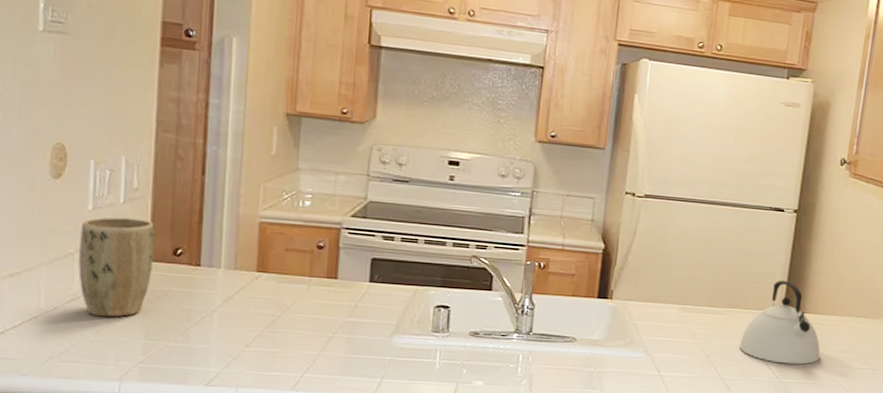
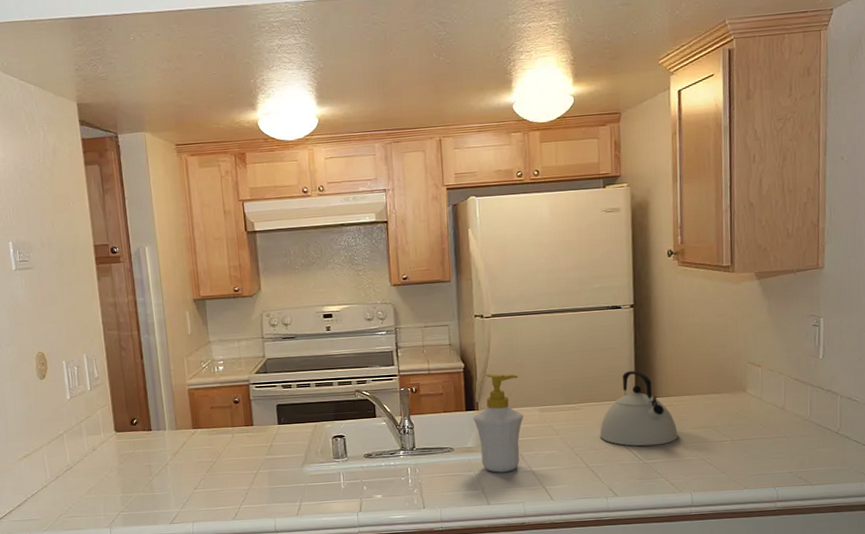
plant pot: present [78,216,155,318] -> none [64,400,119,480]
soap bottle: none [604,260,663,373] -> present [473,374,524,473]

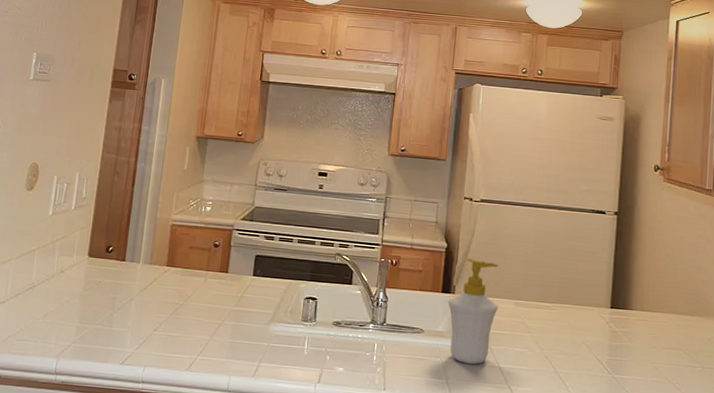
kettle: present [599,370,678,447] -> none [571,277,649,361]

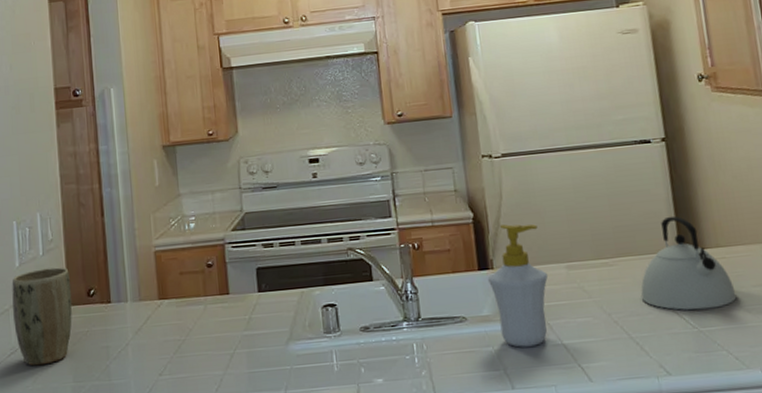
plant pot: none [37,220,95,304] -> present [12,267,72,366]
kettle: none [571,277,649,361] -> present [640,216,737,311]

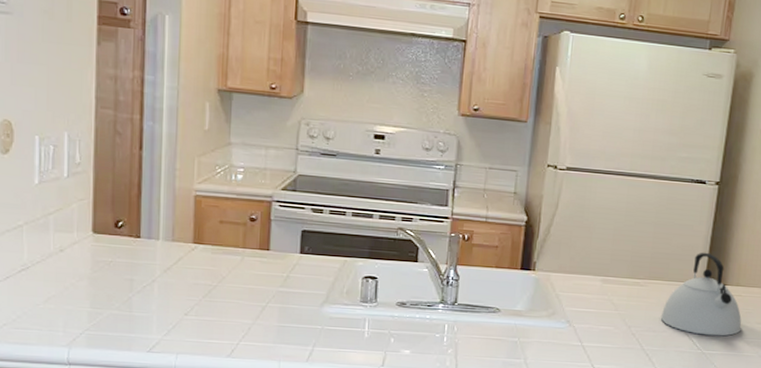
plant pot: present [12,267,72,366] -> none [28,190,97,287]
soap bottle: present [487,224,549,347] -> none [527,233,584,343]

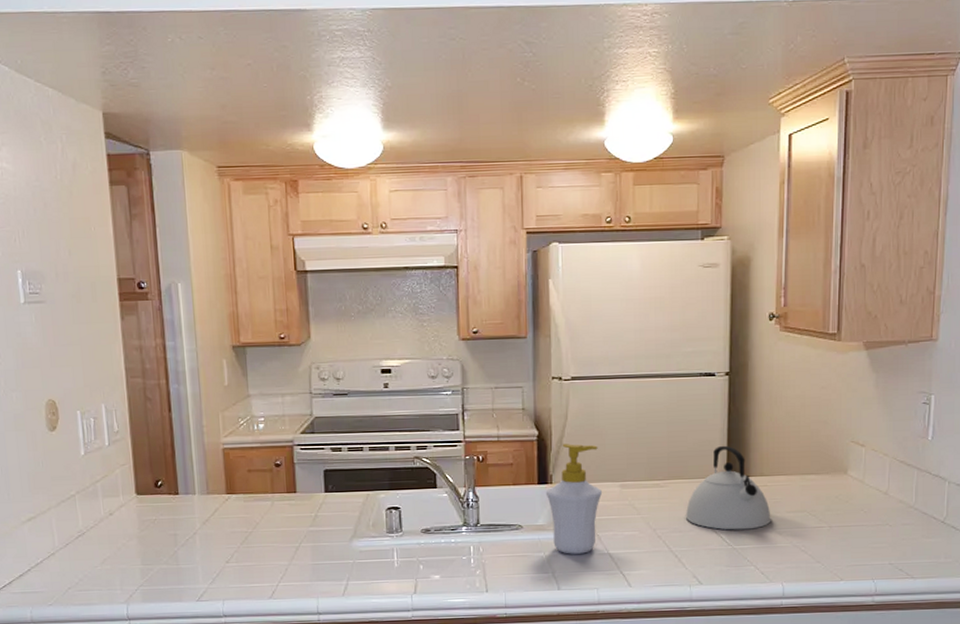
soap bottle: none [527,233,584,343] -> present [545,444,603,554]

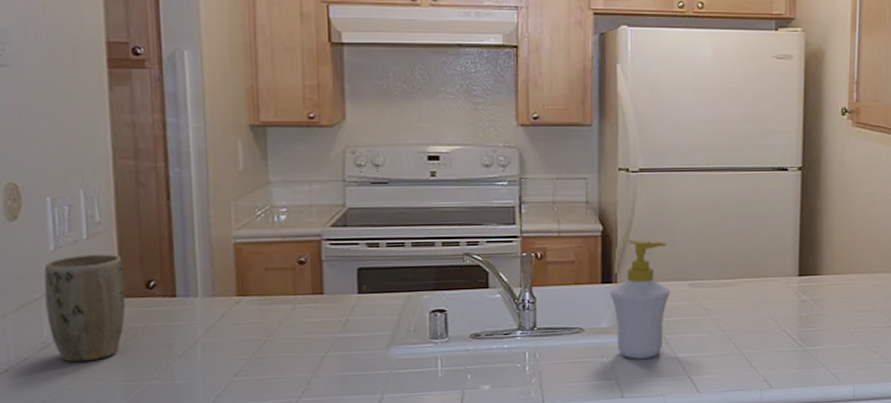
plant pot: none [77,458,140,549] -> present [44,254,126,363]
kettle: present [685,445,771,530] -> none [756,242,843,331]

